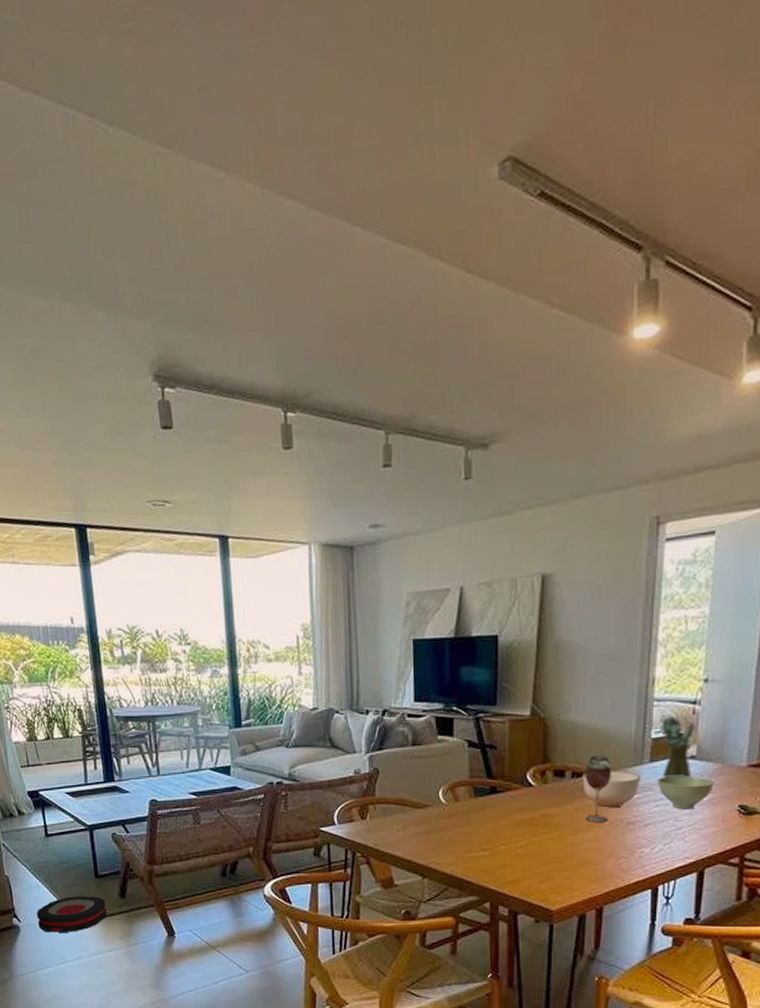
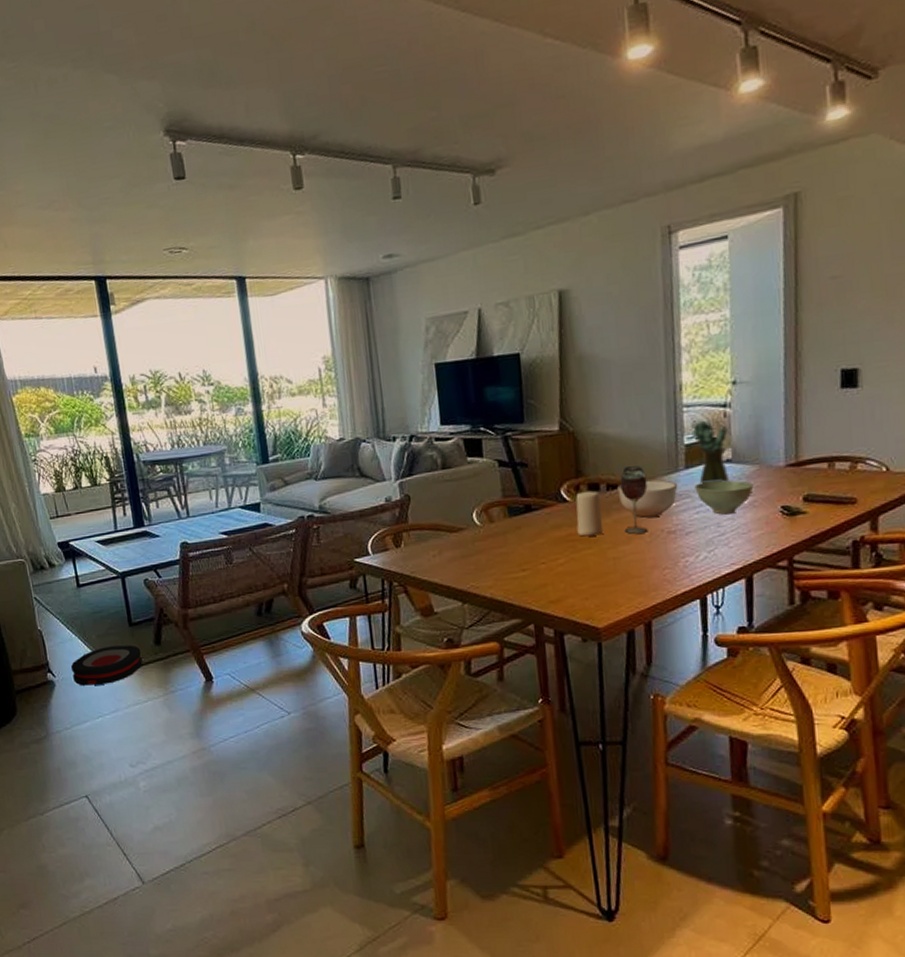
candle: none [539,777,565,821] -> present [576,490,604,537]

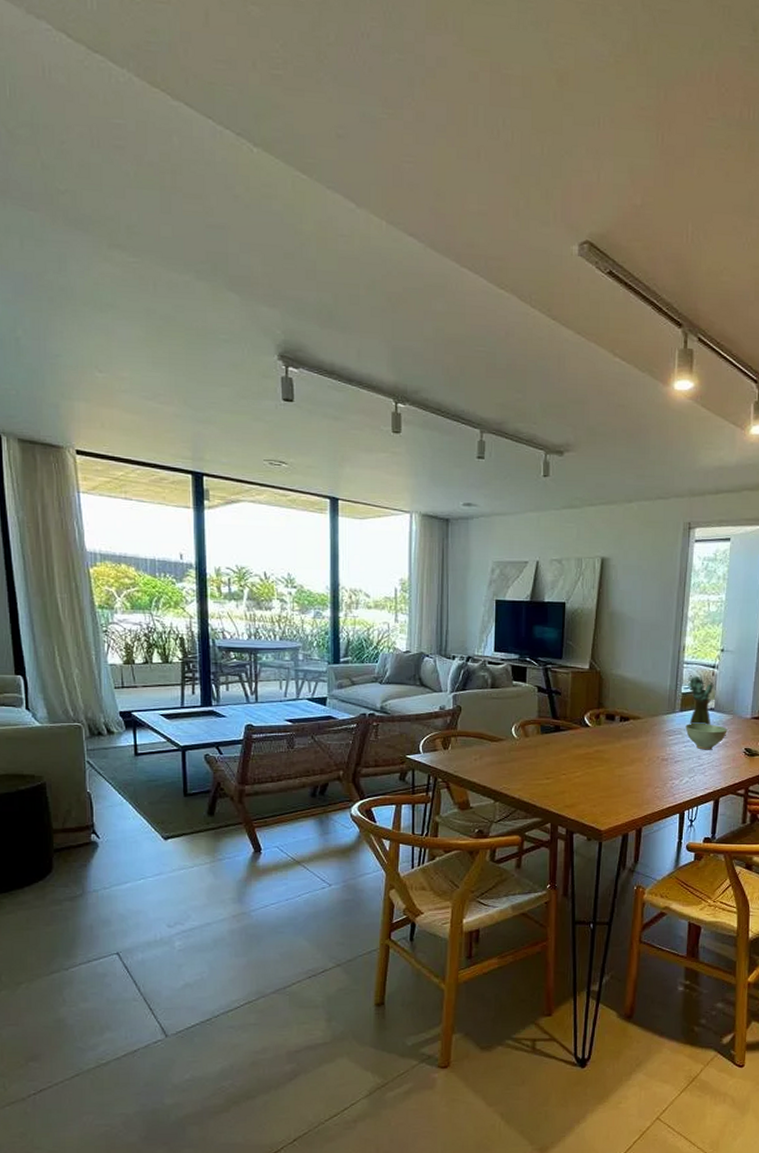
robot vacuum: present [70,645,143,686] -> none [117,813,193,849]
candle: present [576,490,604,537] -> none [594,720,615,756]
bowl: present [617,479,678,518] -> none [628,717,674,746]
wineglass: present [620,465,648,534] -> none [630,705,651,758]

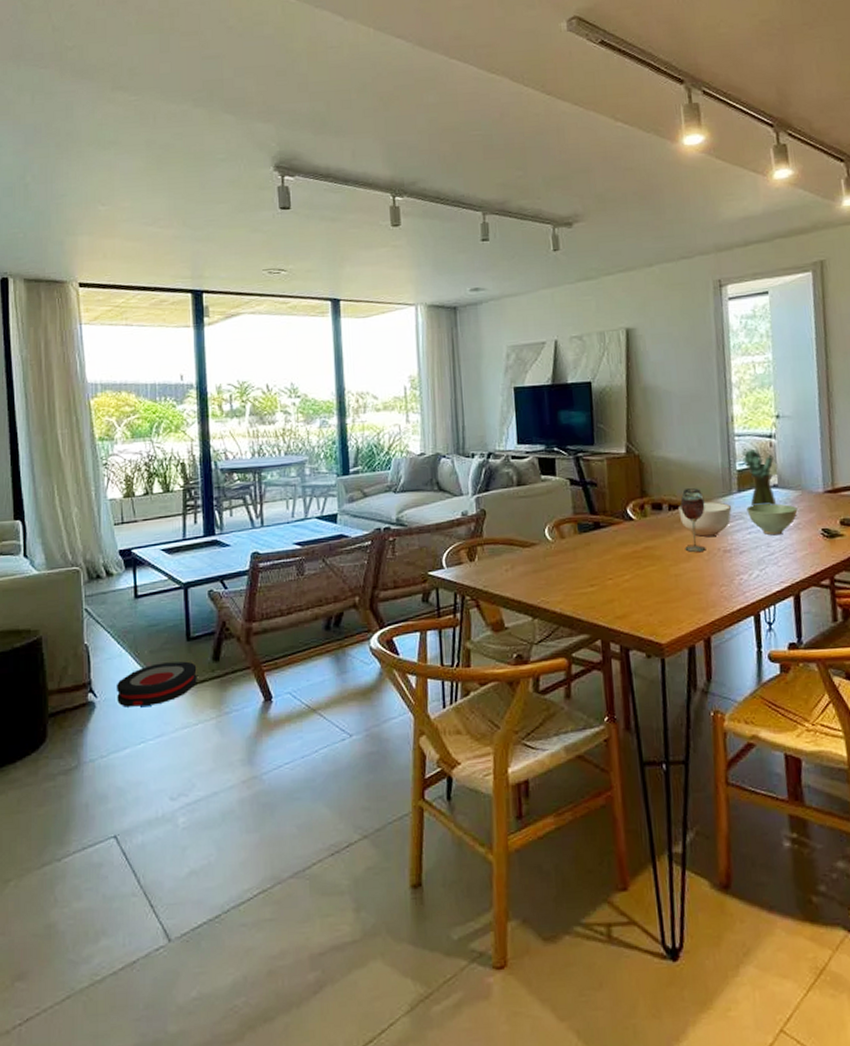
robot vacuum: none [117,813,193,849] -> present [116,661,197,707]
bowl: none [628,717,674,746] -> present [678,501,732,537]
wineglass: none [630,705,651,758] -> present [680,488,705,552]

